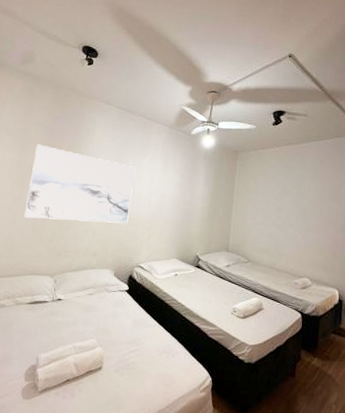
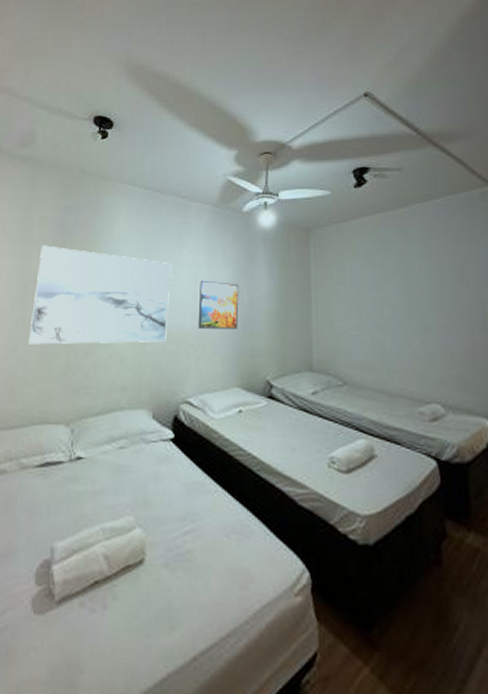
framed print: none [151,181,184,219] -> present [198,280,239,329]

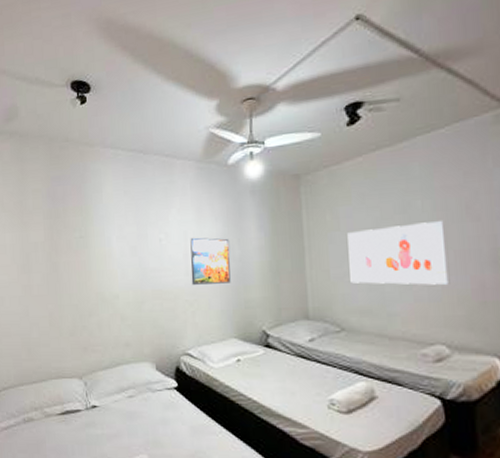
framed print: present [28,245,172,345] -> none [37,216,163,309]
wall art: none [352,282,445,344] -> present [347,220,450,285]

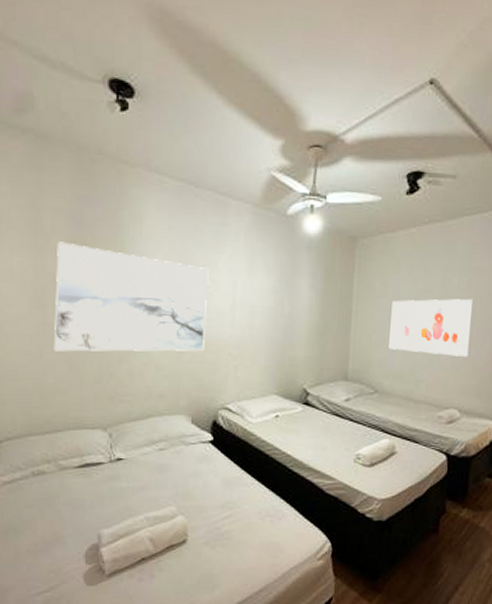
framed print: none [37,216,163,309] -> present [53,241,209,352]
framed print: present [190,237,231,285] -> none [237,288,280,340]

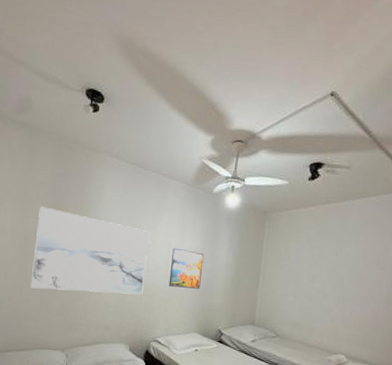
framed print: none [237,288,280,340] -> present [168,247,205,289]
wall art: present [389,298,474,357] -> none [289,263,361,312]

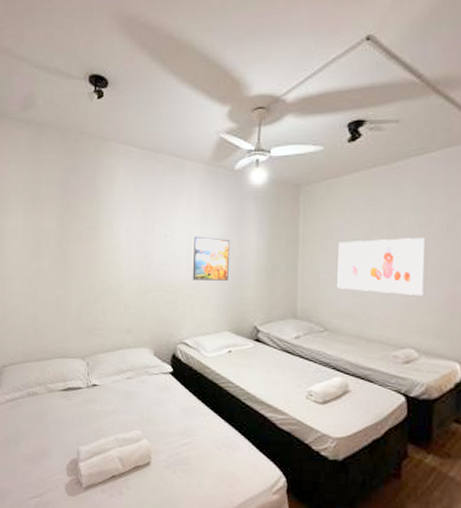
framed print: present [30,206,150,295] -> none [46,205,168,293]
wall art: none [289,263,361,312] -> present [337,237,427,295]

